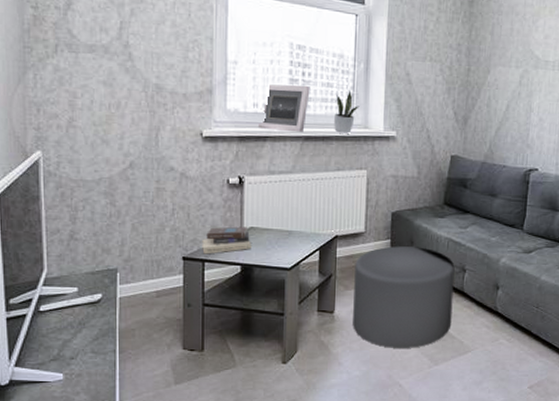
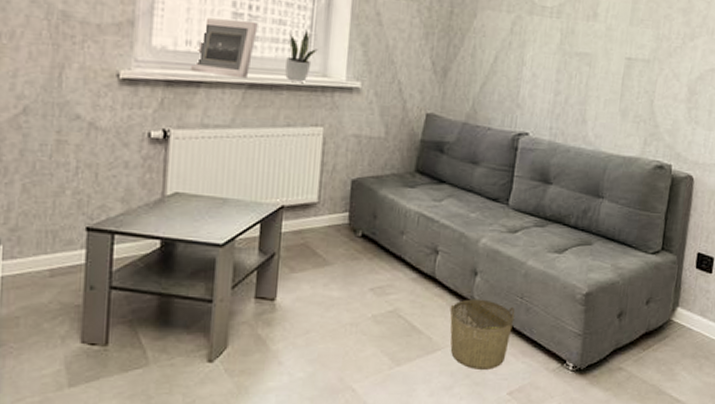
books: present [202,226,251,255] -> none [112,191,175,225]
pouf: present [353,246,455,348] -> none [298,220,426,345]
basket: none [477,309,532,368] -> present [449,299,515,370]

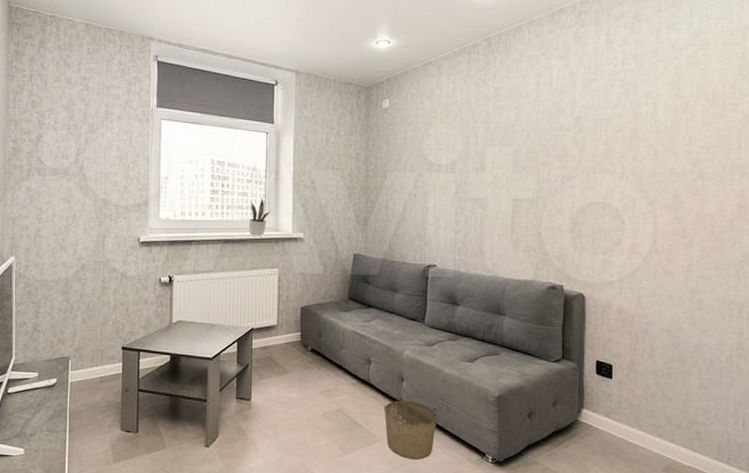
picture frame: present [189,18,258,79] -> none [184,195,229,236]

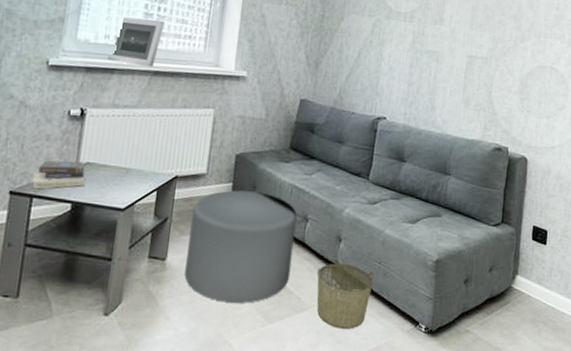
books: none [138,320,179,345] -> present [32,160,86,190]
picture frame: none [184,195,229,236] -> present [106,17,165,67]
potted plant: present [249,197,271,236] -> none [184,27,212,71]
pouf: none [268,338,361,437] -> present [184,190,297,303]

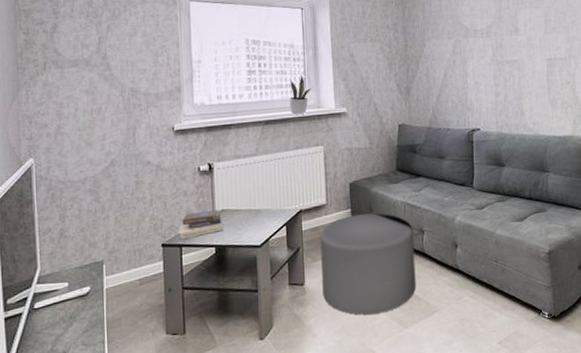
picture frame: present [106,17,165,67] -> none [222,75,267,119]
potted plant: none [184,27,212,71] -> present [289,74,312,115]
basket: present [316,263,374,329] -> none [440,266,493,325]

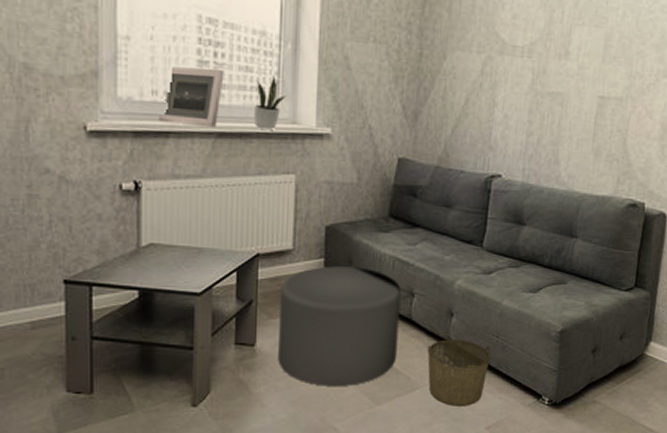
books: present [179,210,223,240] -> none [88,242,151,277]
picture frame: none [222,75,267,119] -> present [157,67,224,128]
basket: none [440,266,493,325] -> present [427,339,492,406]

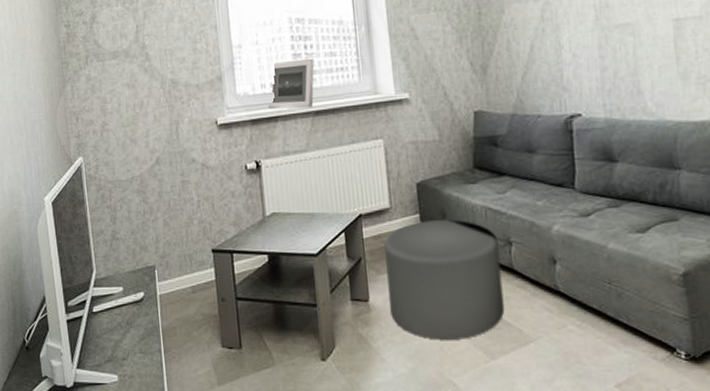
potted plant: present [254,75,286,130] -> none [340,55,366,103]
basket: present [427,339,492,406] -> none [534,287,607,361]

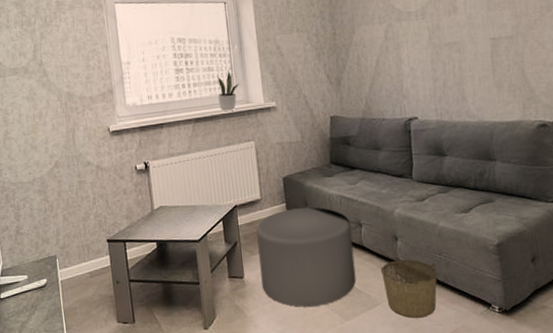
picture frame: present [267,58,315,110] -> none [154,72,195,118]
potted plant: none [340,55,366,103] -> present [217,70,239,111]
basket: none [534,287,607,361] -> present [380,259,438,318]

